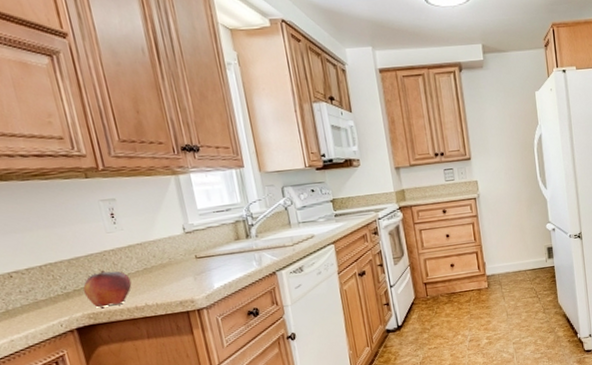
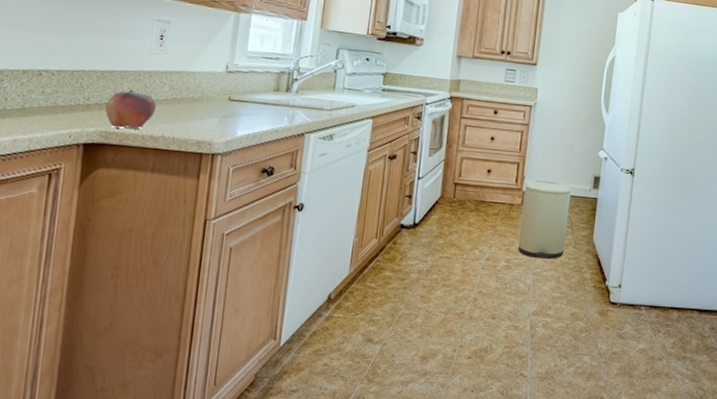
pedal bin: none [487,260,536,331] -> present [518,179,572,259]

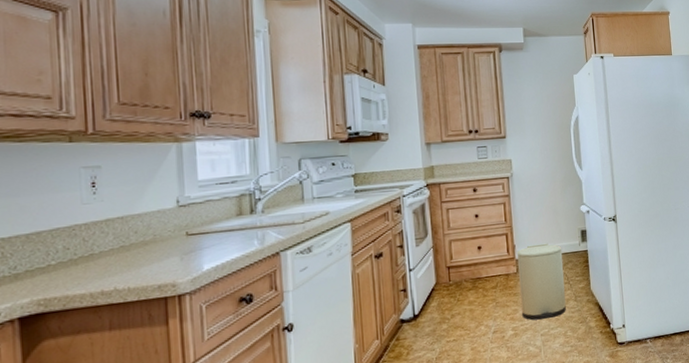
fruit: present [104,90,157,130] -> none [37,248,102,293]

